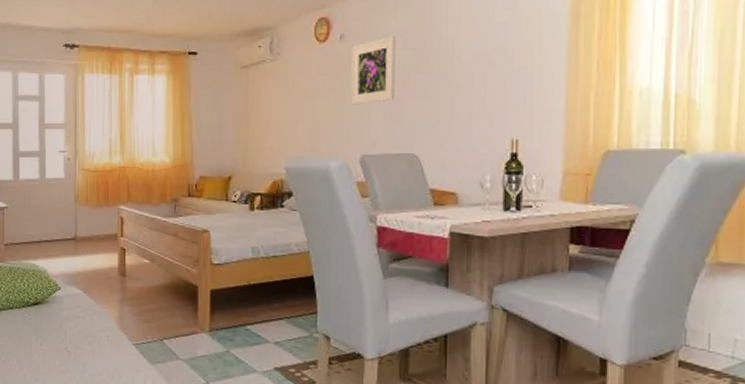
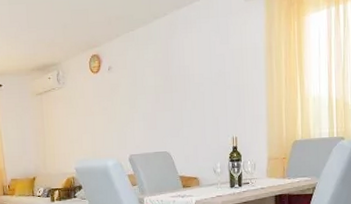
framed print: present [351,36,396,105] -> none [117,67,150,119]

